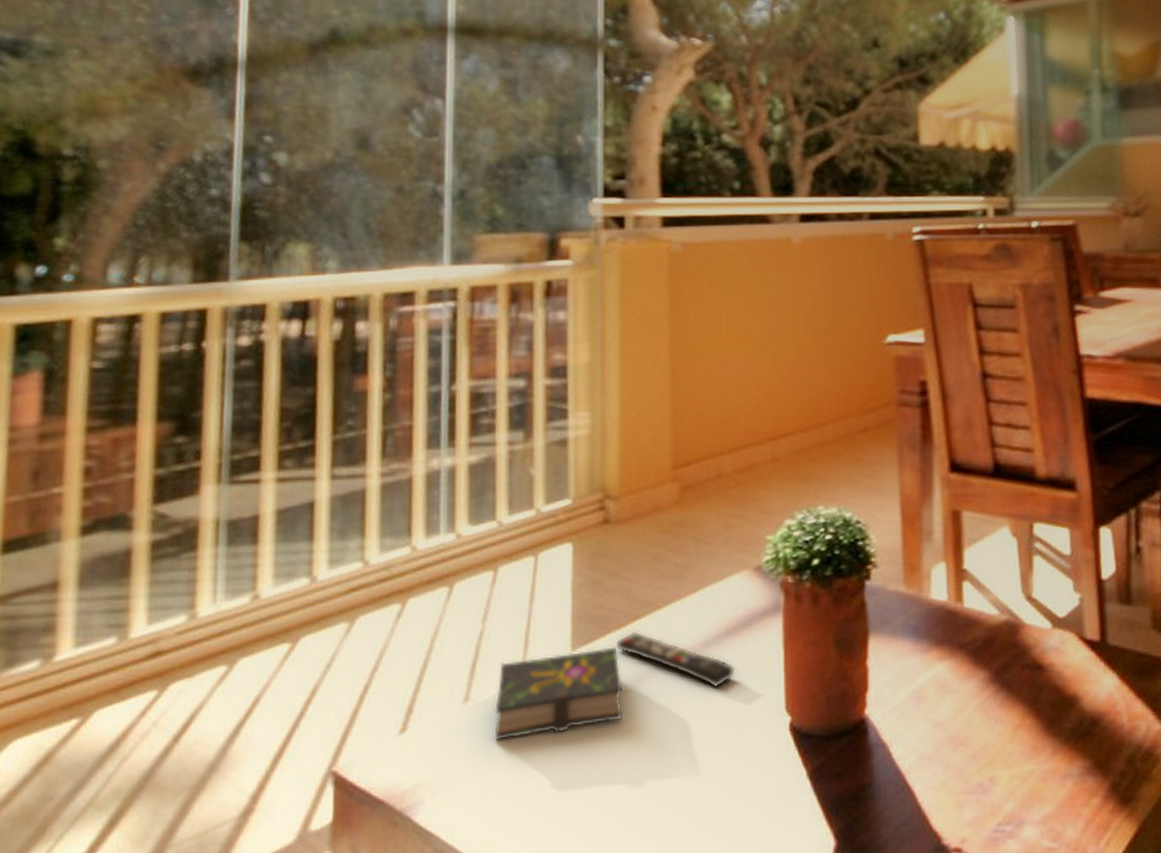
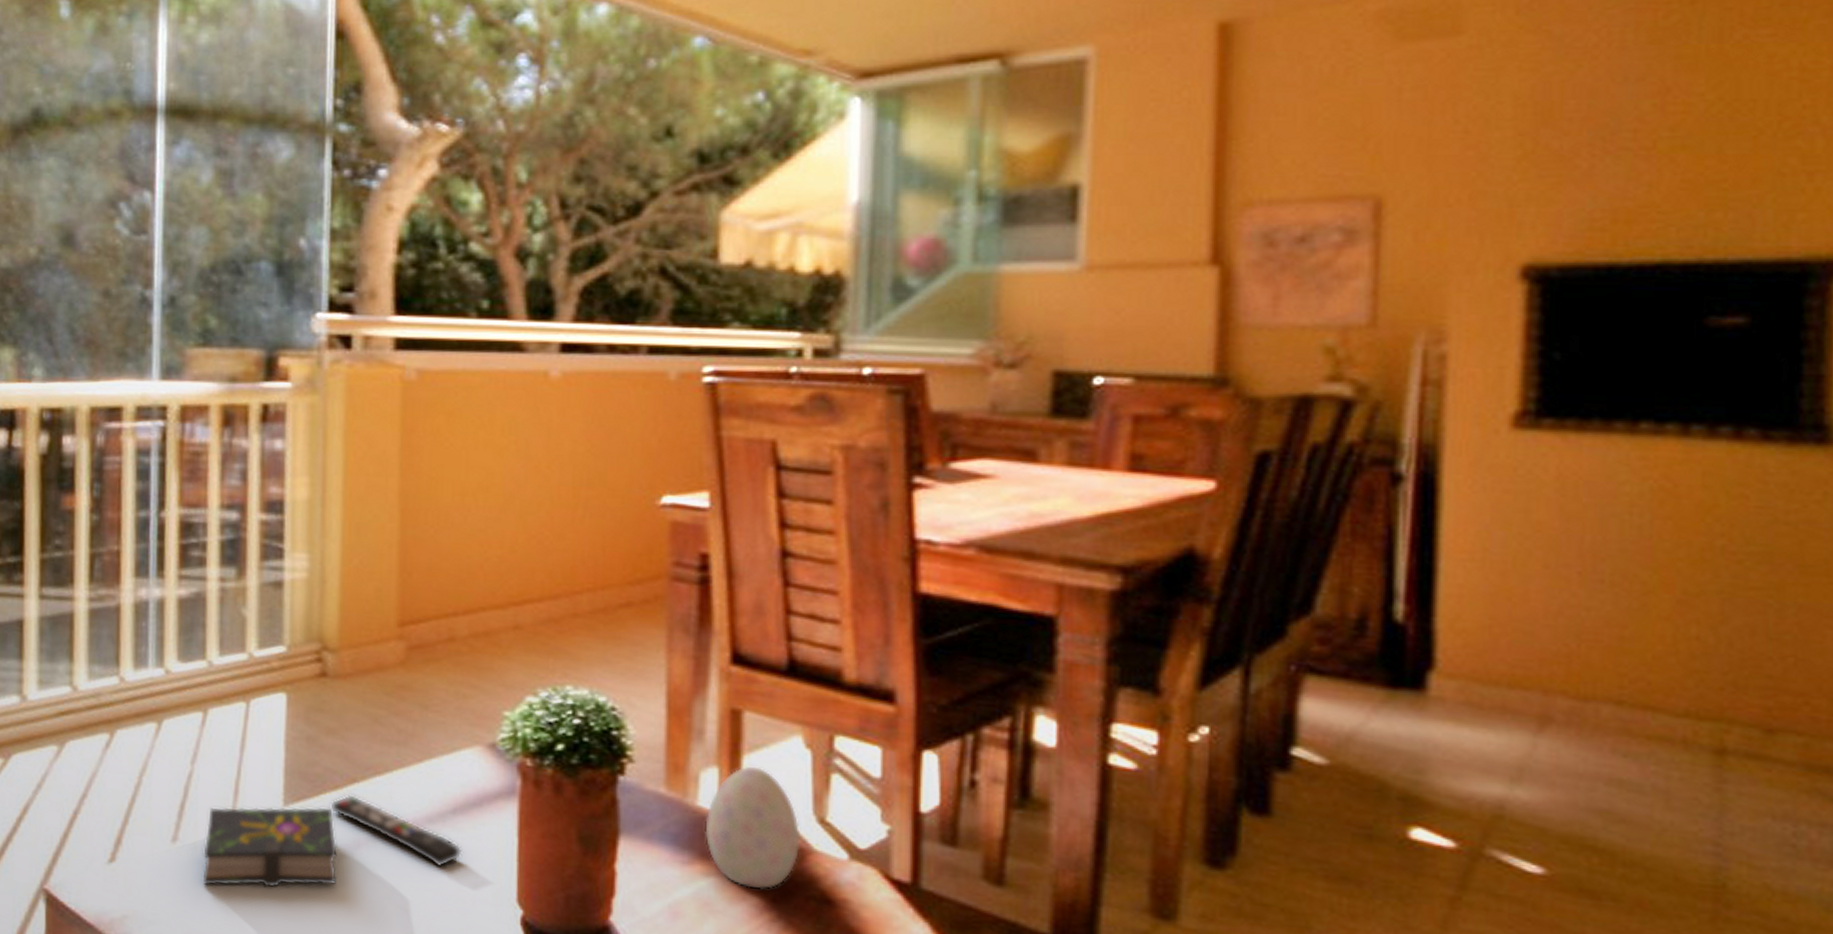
decorative egg: none [938,558,1014,665] -> present [705,765,801,890]

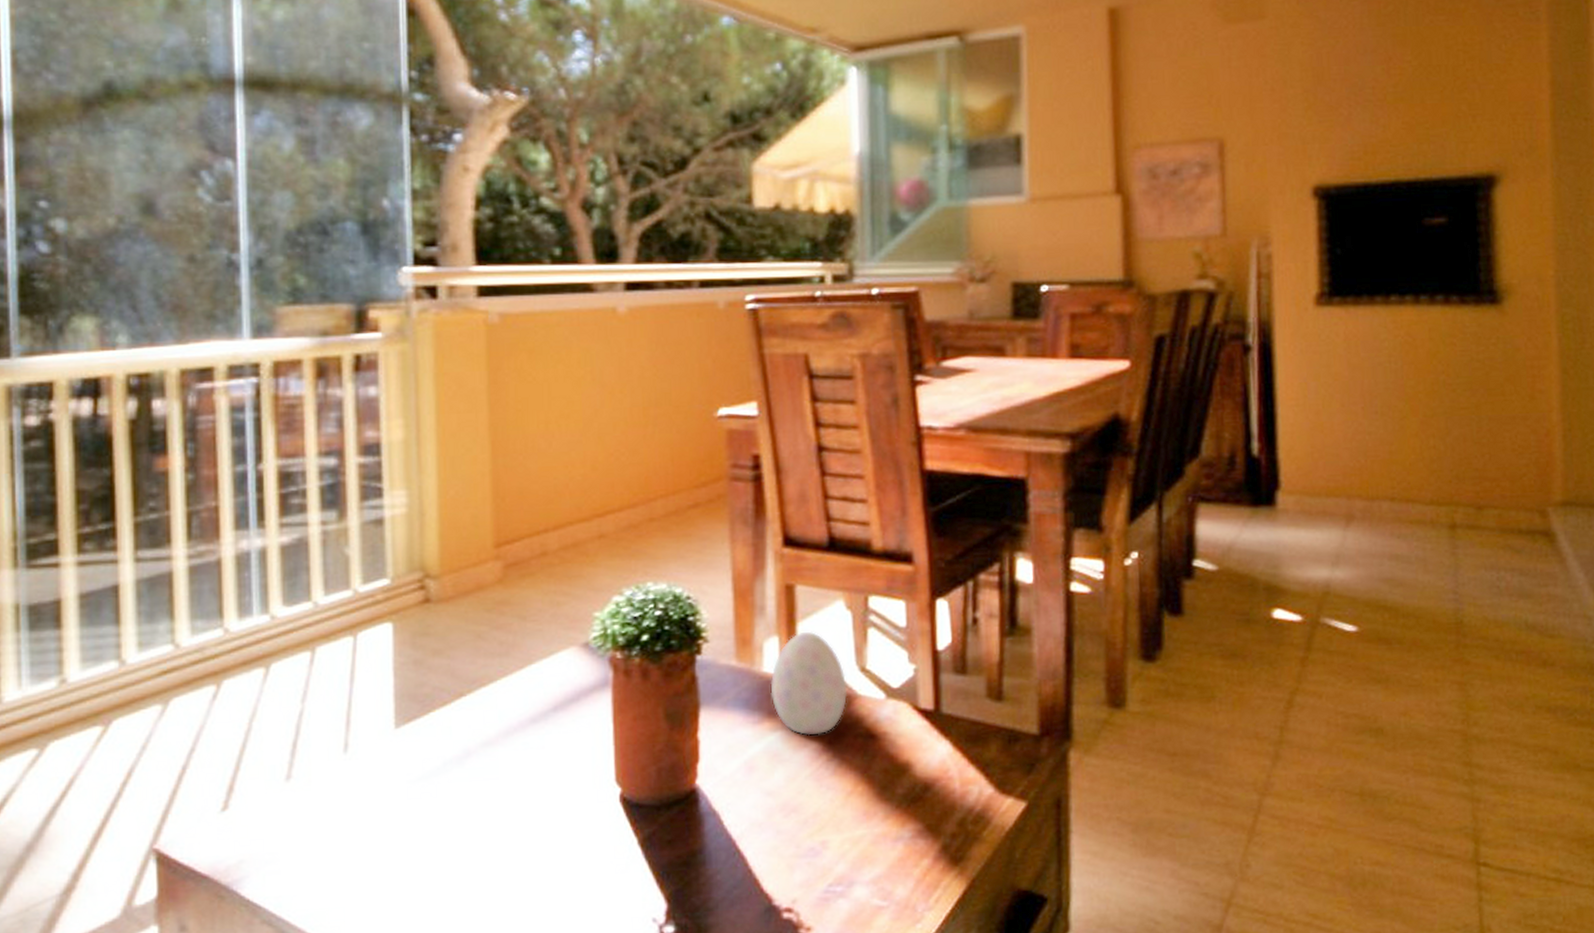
book: present [202,806,337,887] -> none [318,723,449,817]
remote control: present [329,794,463,868] -> none [439,708,564,762]

